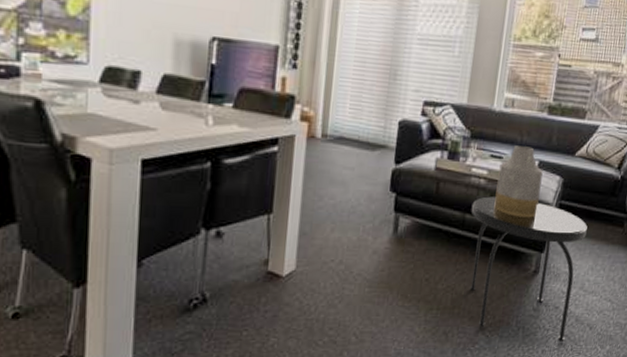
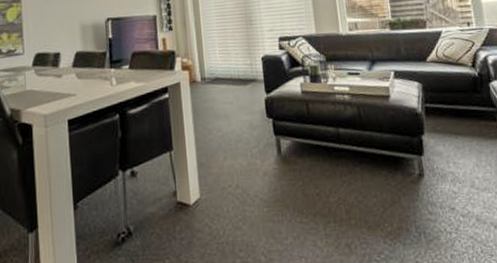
side table: present [469,196,588,342] -> none [342,109,471,245]
vase: present [494,145,543,219] -> none [358,60,406,126]

